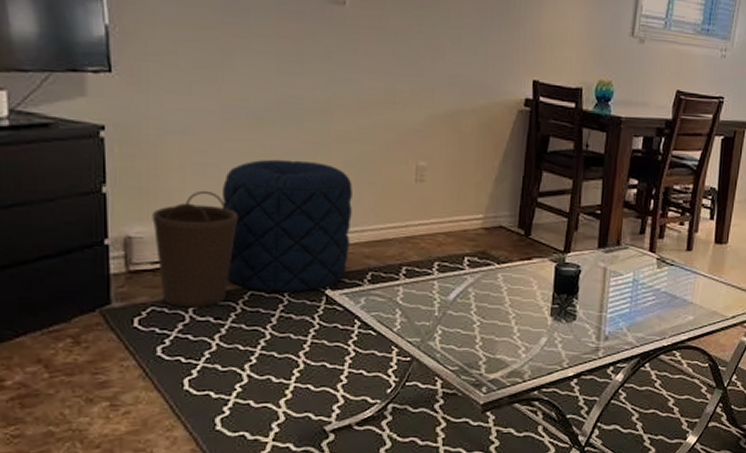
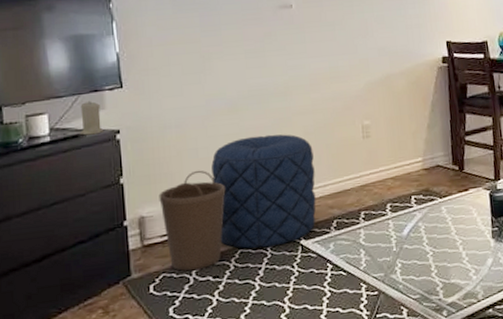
candle: none [49,81,84,128] -> present [79,100,104,137]

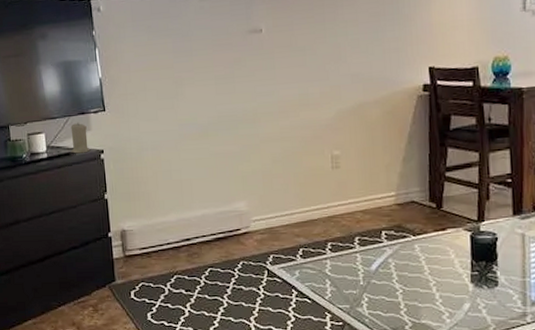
basket: present [159,170,226,272] -> none [137,191,197,283]
pouf: present [211,134,316,249] -> none [184,160,283,269]

